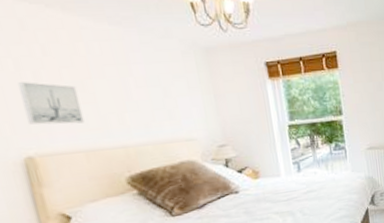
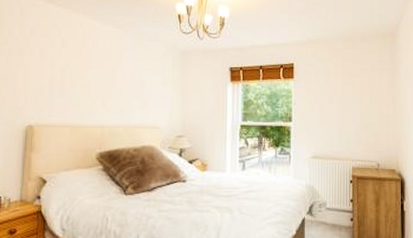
wall art: present [17,82,85,125] -> none [36,66,78,103]

